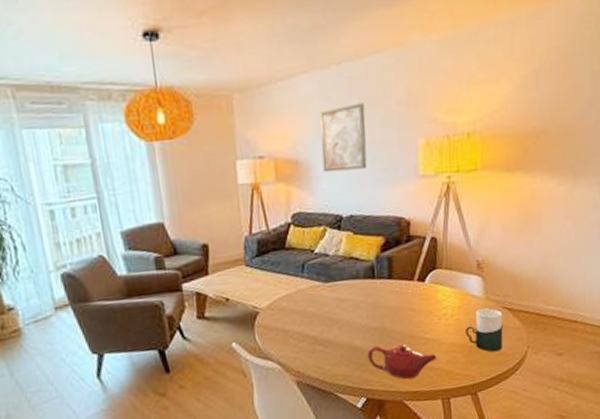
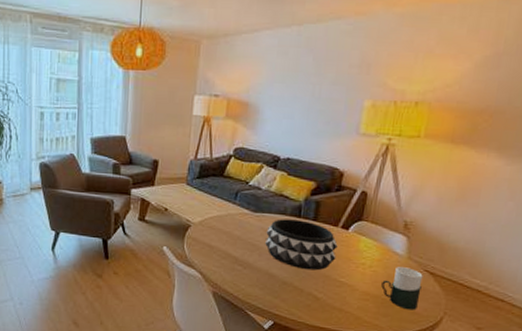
wall art: present [320,103,367,173] -> none [269,61,318,119]
decorative bowl: none [342,280,418,335] -> present [265,219,338,271]
teapot: present [367,345,437,380] -> none [281,278,349,315]

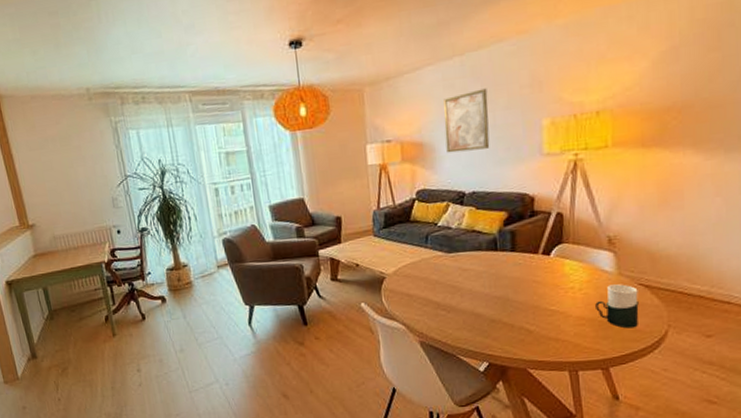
decorative bowl: present [265,219,338,271] -> none [464,253,543,304]
wall art: none [269,61,318,119] -> present [444,88,490,153]

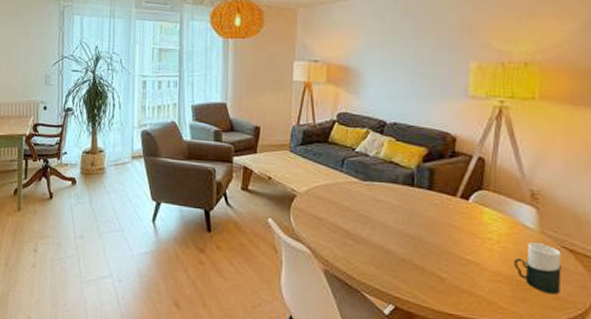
wall art: present [444,88,490,153] -> none [372,25,417,82]

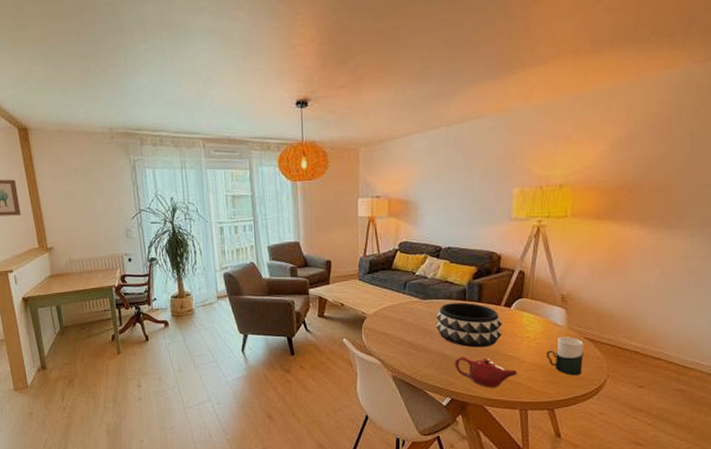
decorative bowl: none [378,188,458,246] -> present [436,302,502,348]
teapot: none [400,254,479,299] -> present [455,357,518,388]

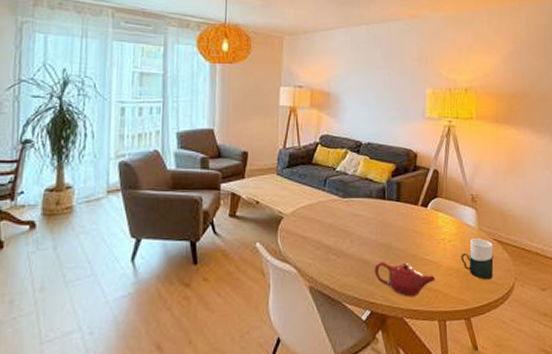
decorative bowl: present [436,302,502,348] -> none [356,202,420,252]

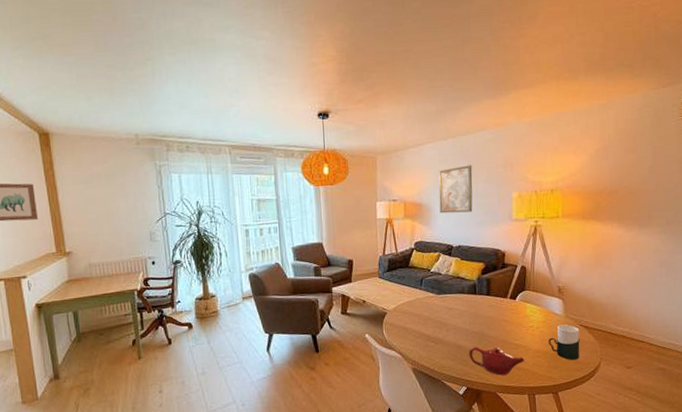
wall art: none [349,55,386,106] -> present [438,165,473,214]

